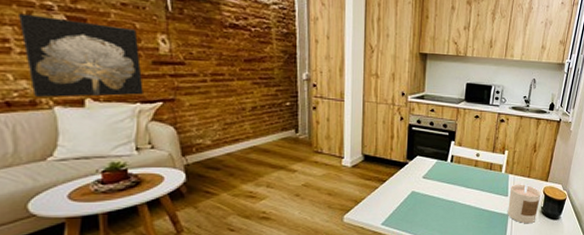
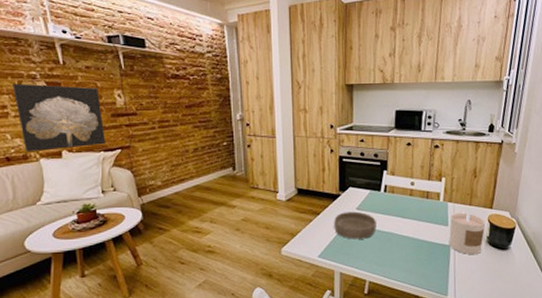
bowl: none [400,180,441,208] -> present [334,211,376,239]

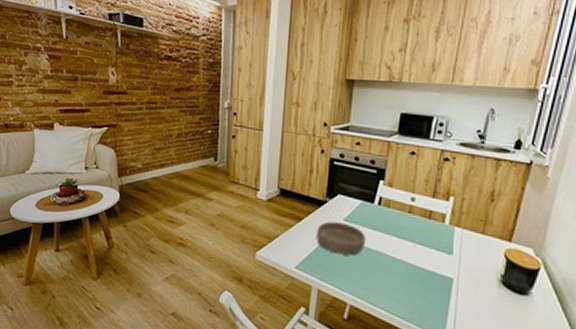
wall art: present [13,83,105,153] -> none [19,54,95,122]
candle: present [449,212,486,255] -> none [452,240,501,295]

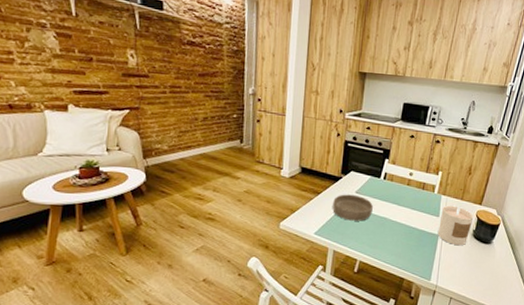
candle: none [452,240,501,295] -> present [438,205,474,246]

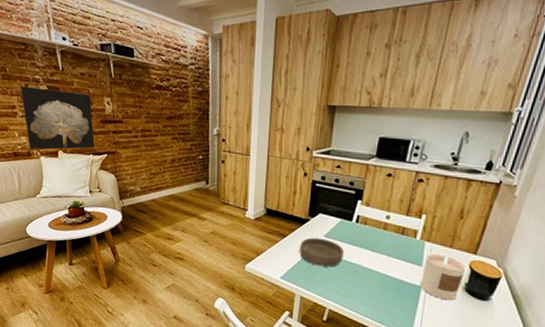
wall art: none [20,30,115,103] -> present [21,86,95,150]

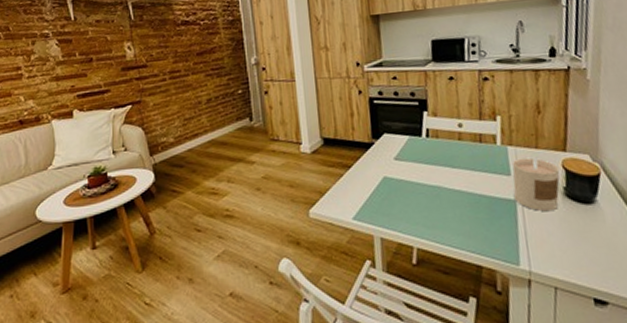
wall art: present [21,86,95,150] -> none [27,41,116,114]
bowl: present [299,237,344,267] -> none [368,162,421,197]

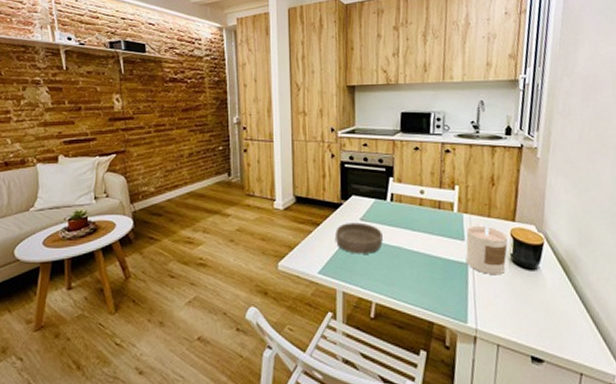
bowl: none [368,162,421,197] -> present [336,222,383,254]

